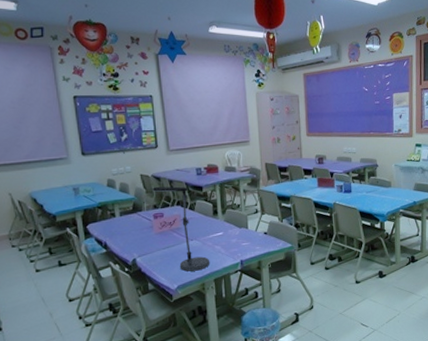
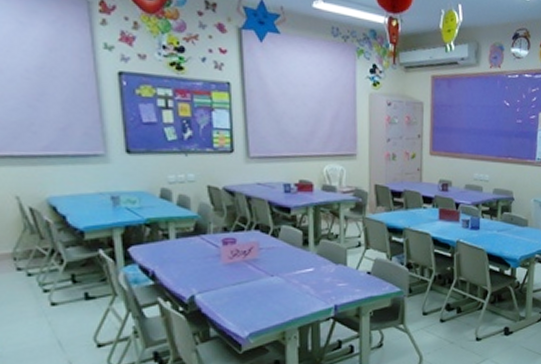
desk lamp: present [152,186,210,272] -> none [223,204,295,316]

